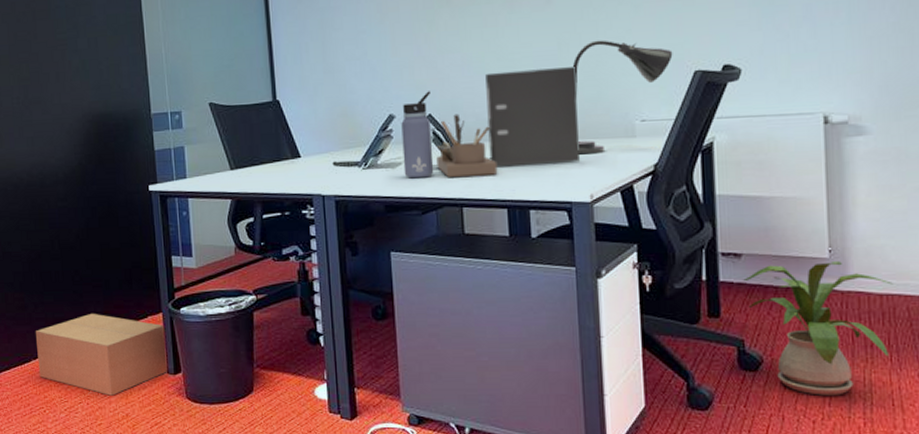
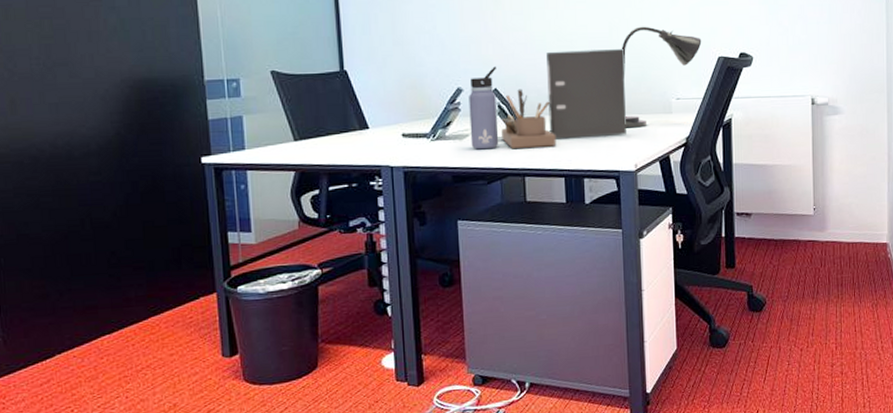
cardboard box: present [35,313,167,396] -> none [60,297,222,386]
house plant: present [743,261,893,395] -> none [752,217,856,328]

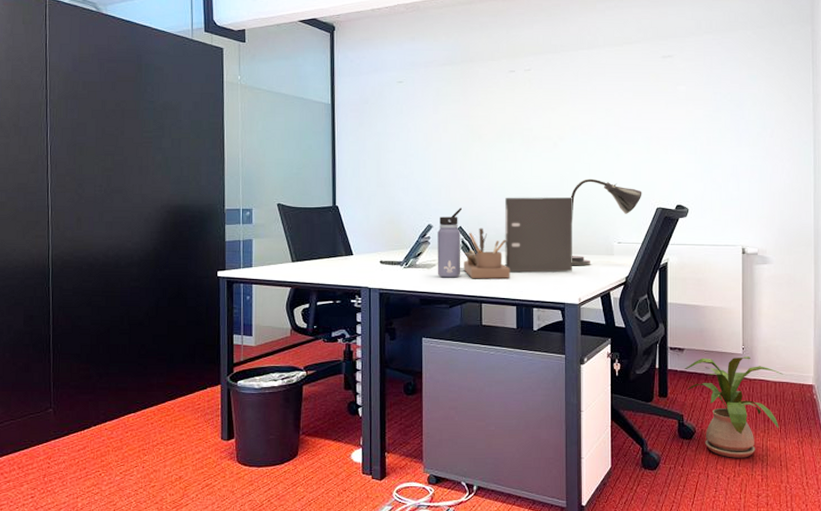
house plant: none [752,217,856,328] -> present [684,357,783,458]

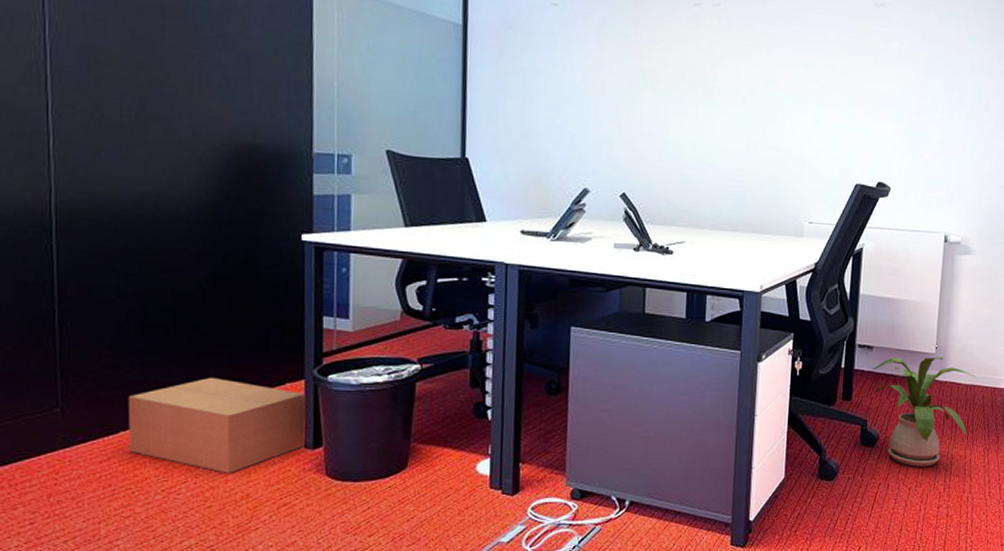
cardboard box: none [97,383,222,460] -> present [127,377,306,474]
water bottle: present [437,208,462,278] -> none [592,170,627,256]
desk organizer: present [463,227,511,279] -> none [625,196,682,259]
binder: present [505,197,572,273] -> none [676,160,760,254]
desk lamp: present [570,178,642,266] -> none [754,144,841,248]

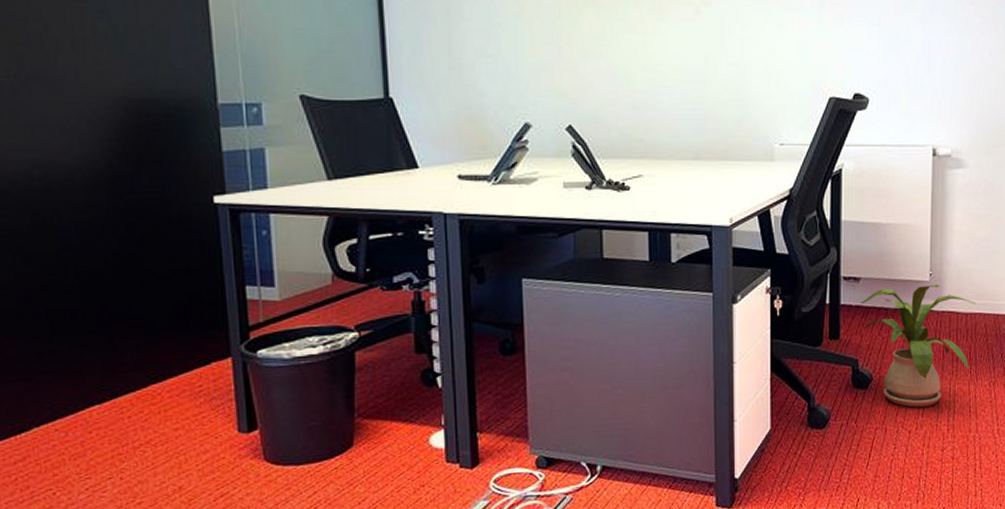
cardboard box: present [127,377,306,474] -> none [37,361,238,466]

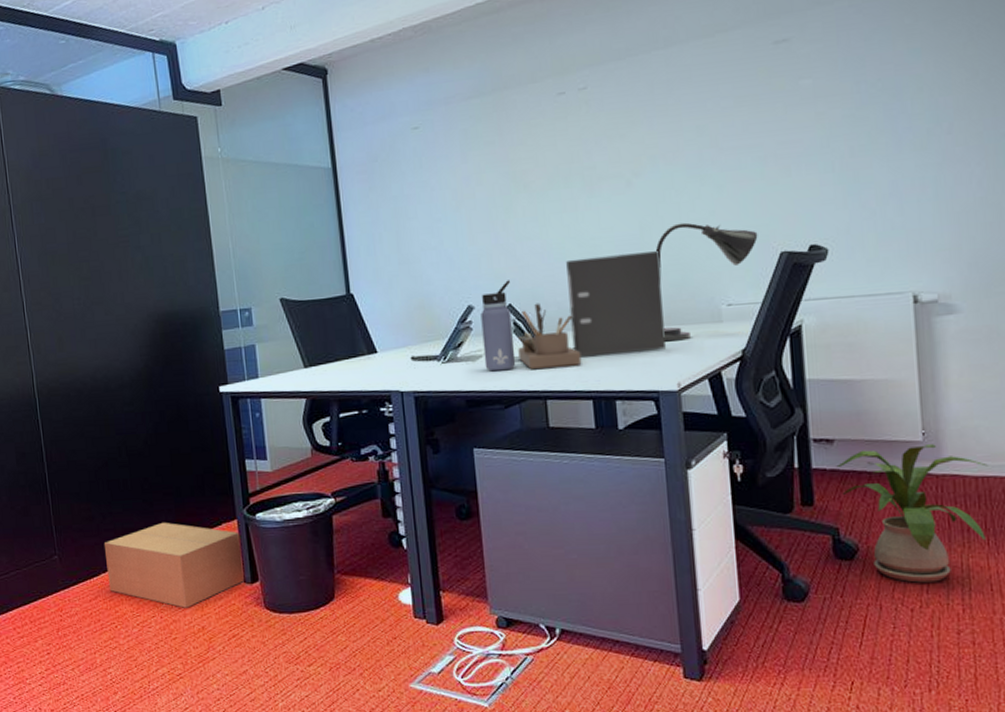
cardboard box: none [37,361,238,466] -> present [103,522,244,608]
water bottle: none [538,99,573,197] -> present [481,280,516,372]
desk organizer: none [576,126,640,197] -> present [518,303,582,370]
binder: none [631,84,721,187] -> present [566,251,666,358]
desk lamp: none [718,58,811,177] -> present [655,222,758,342]

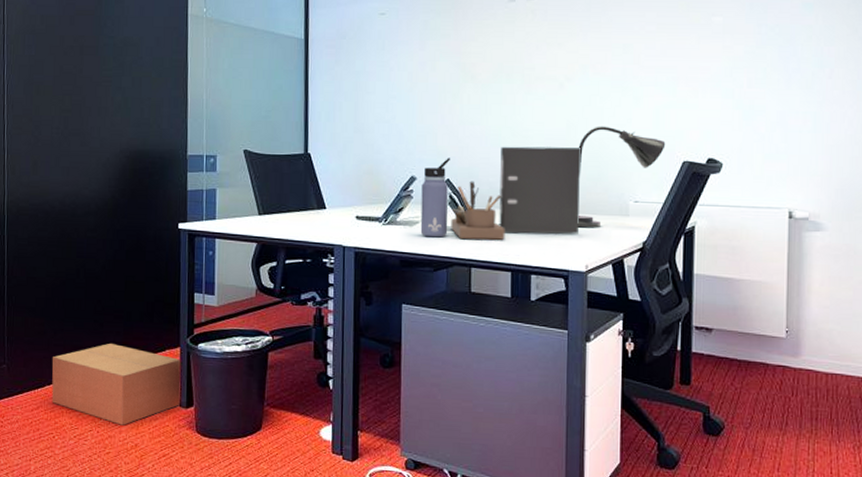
house plant: present [836,444,988,583] -> none [712,340,837,462]

